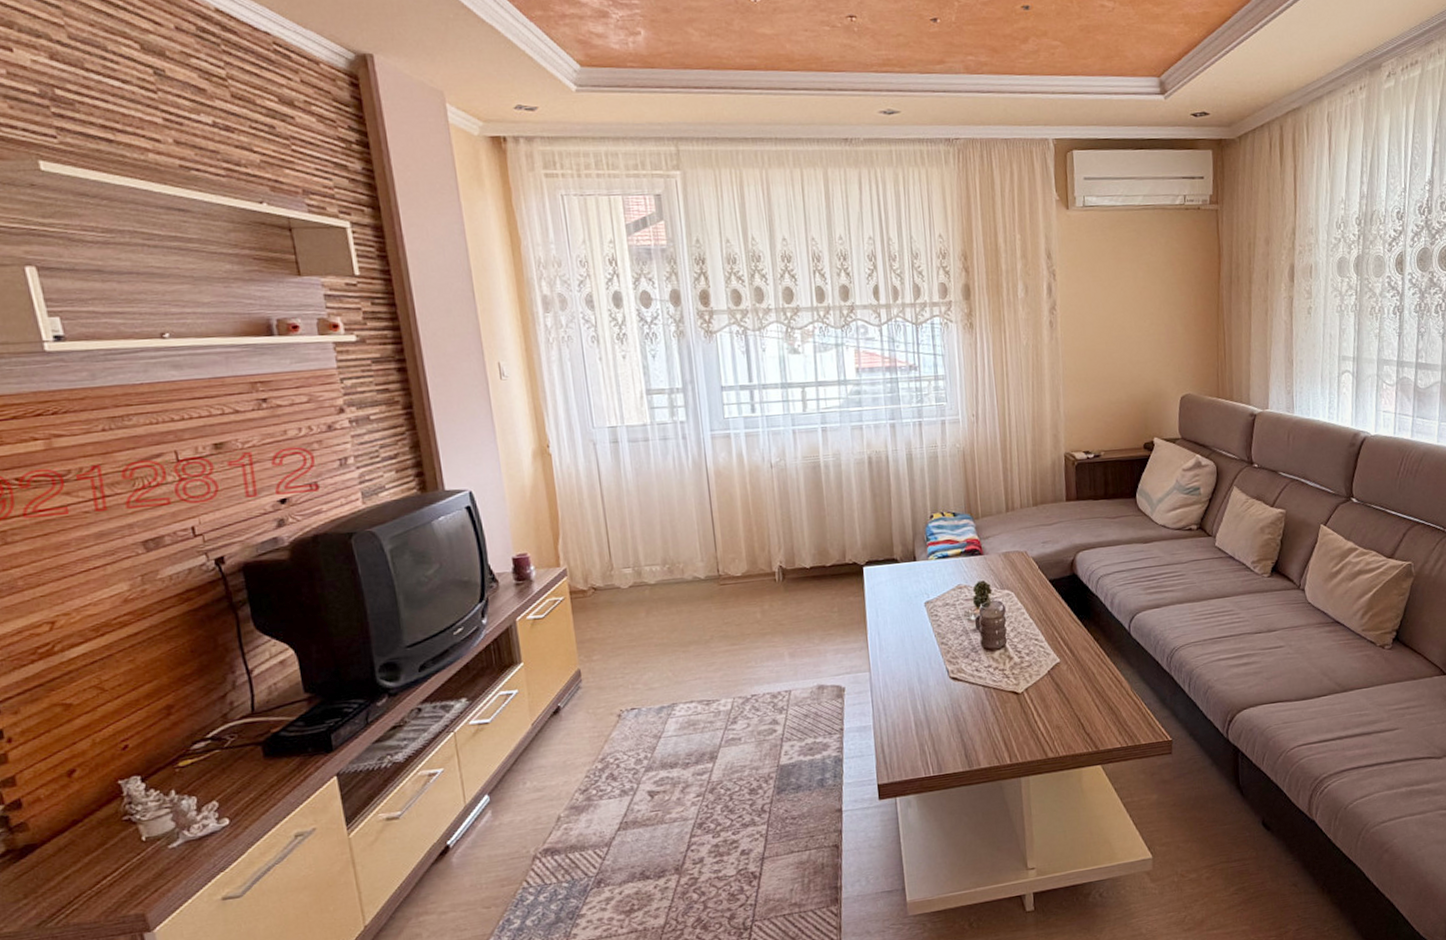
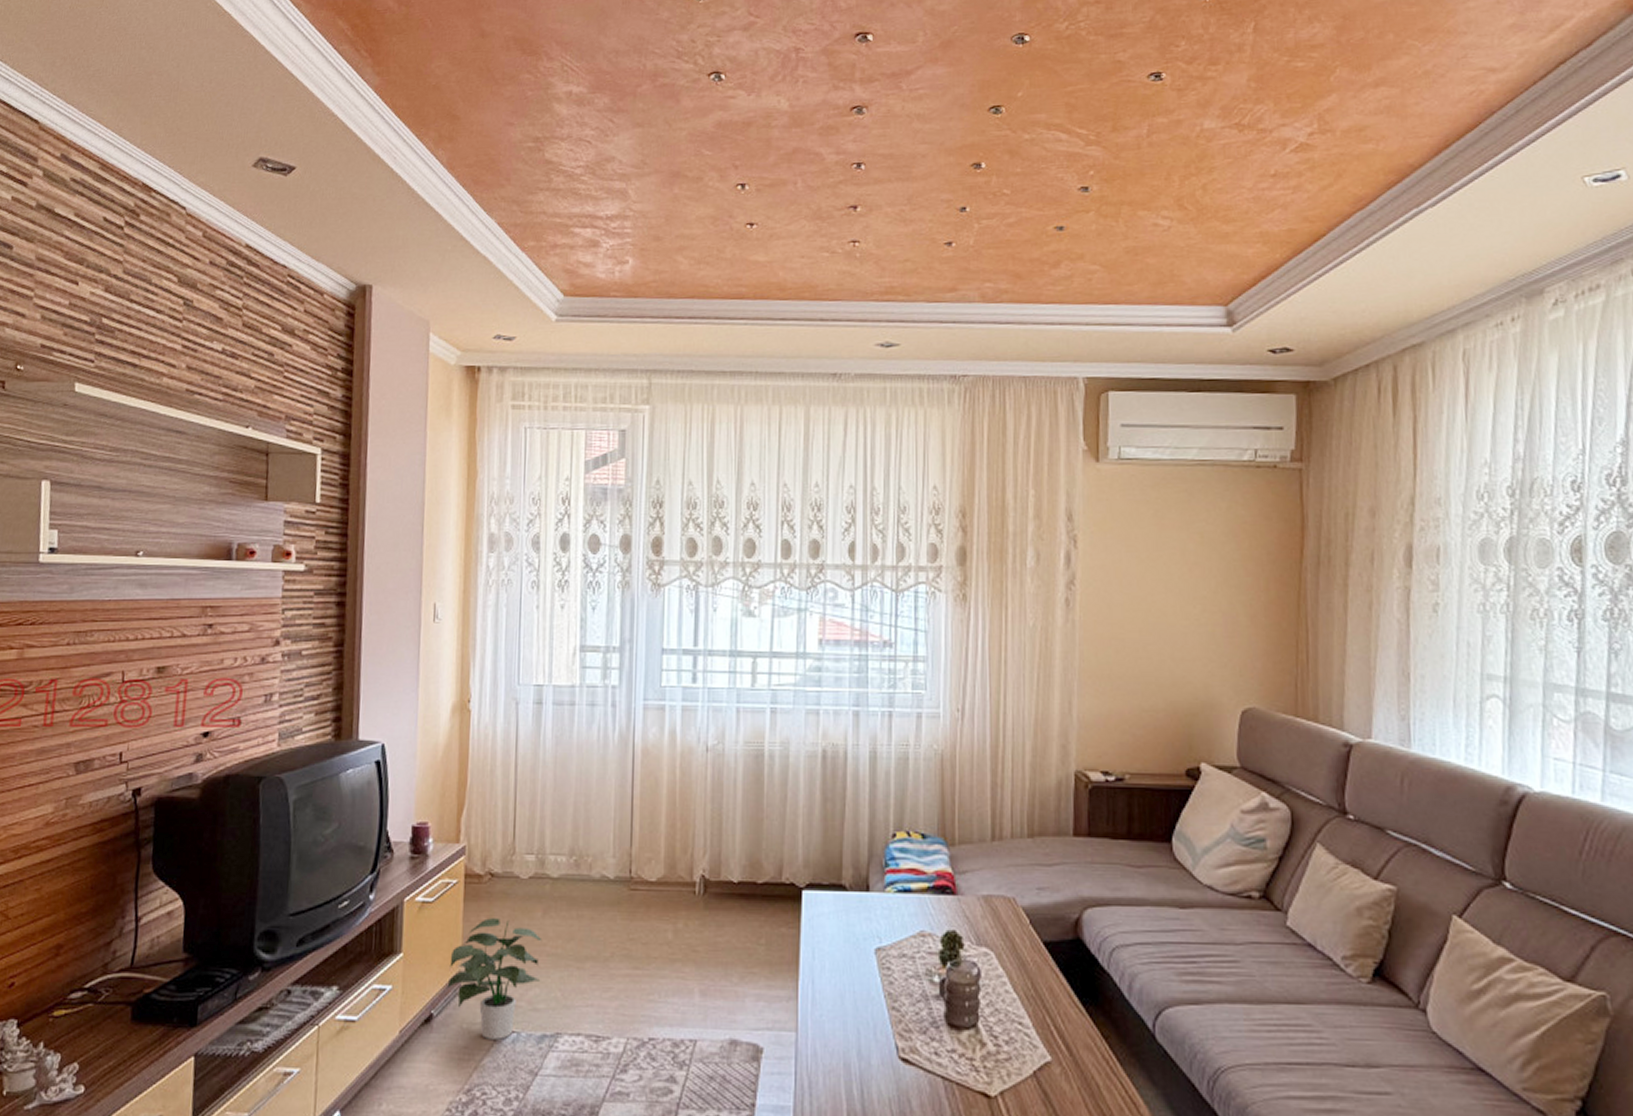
potted plant: none [567,623,653,718] -> present [445,918,543,1040]

